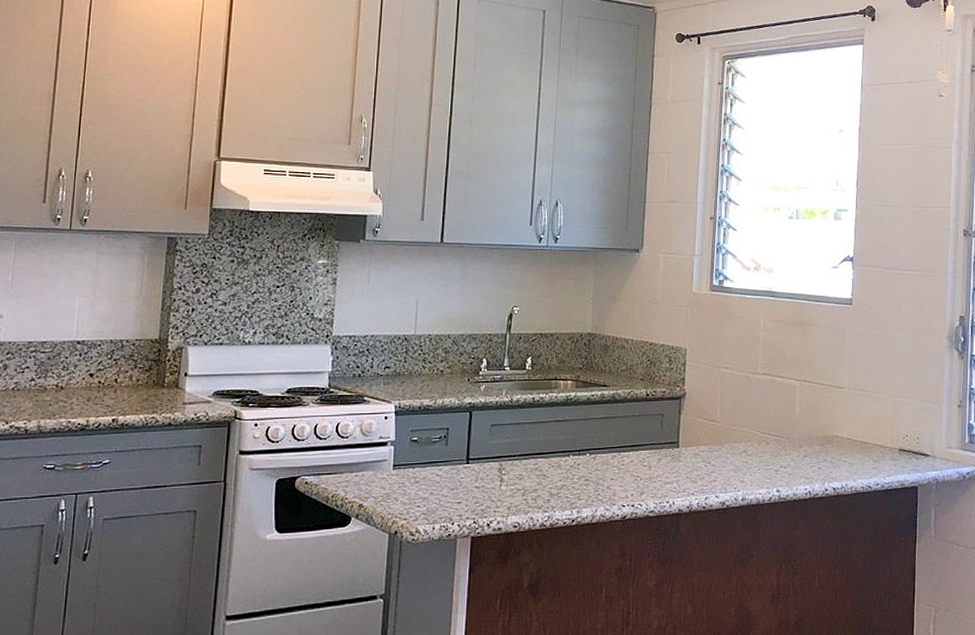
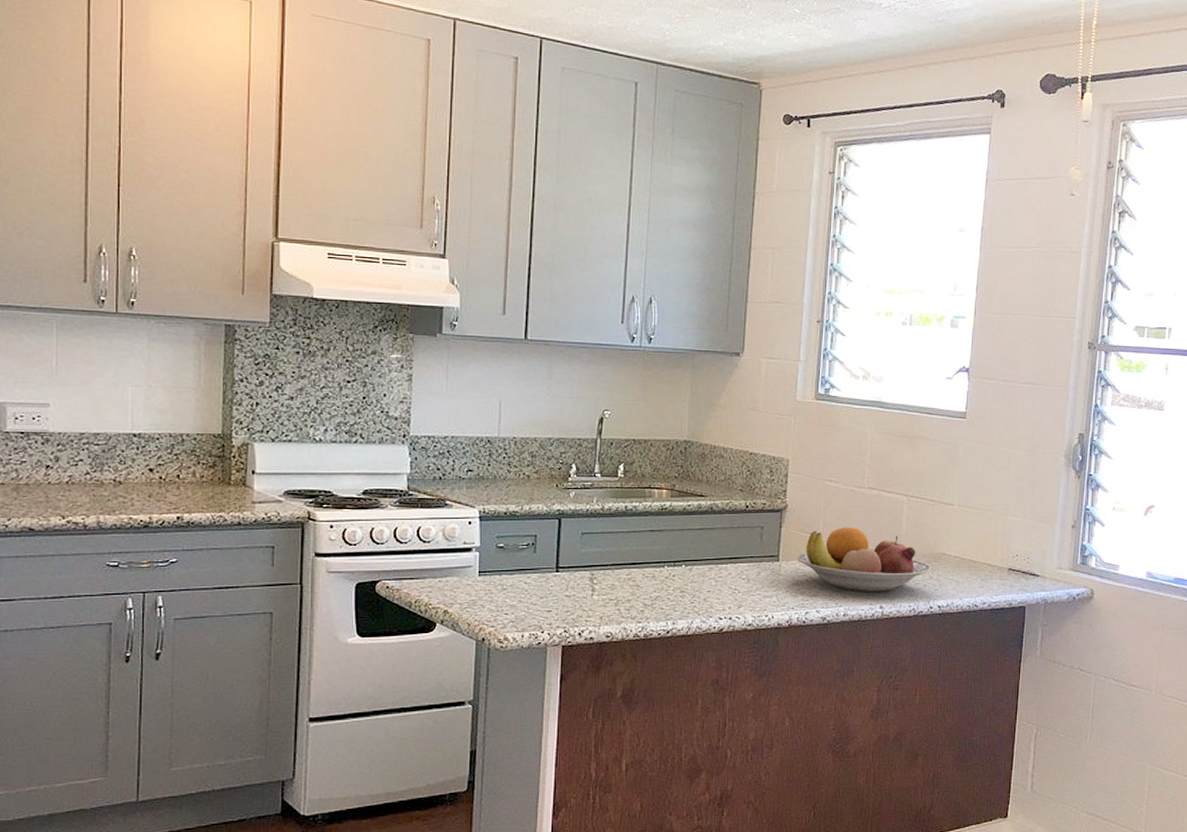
fruit bowl: none [696,412,825,475] -> present [797,527,931,591]

